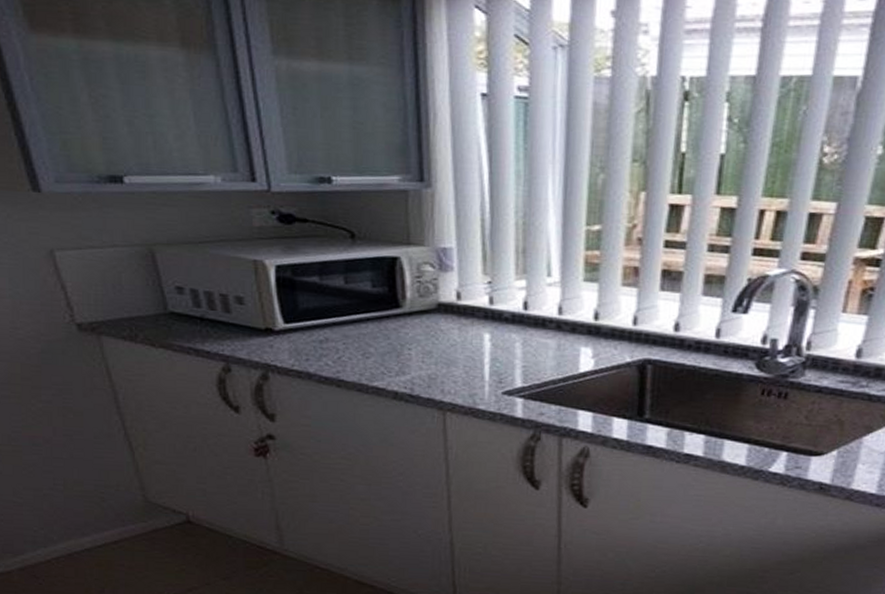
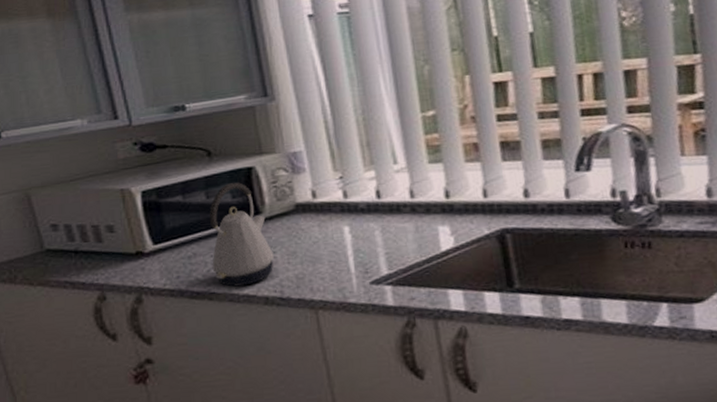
kettle: none [343,271,408,378] -> present [210,182,274,287]

